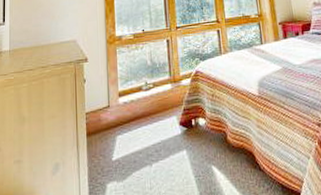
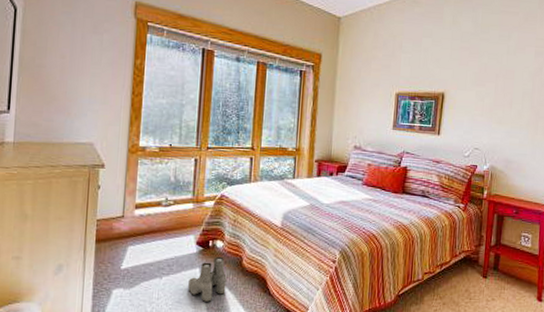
boots: none [178,134,216,186] -> present [188,256,227,302]

